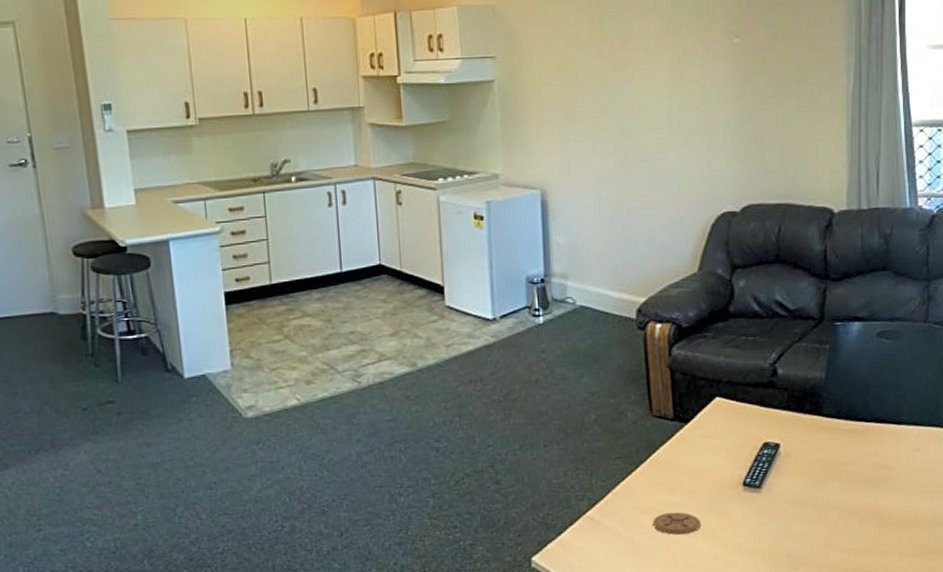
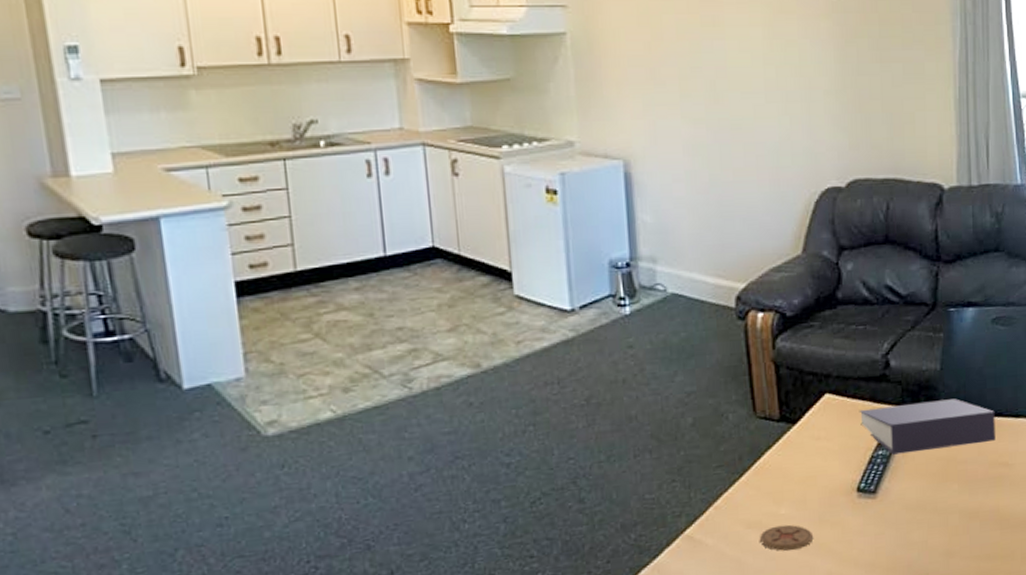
book: none [747,405,877,454] -> present [859,398,996,455]

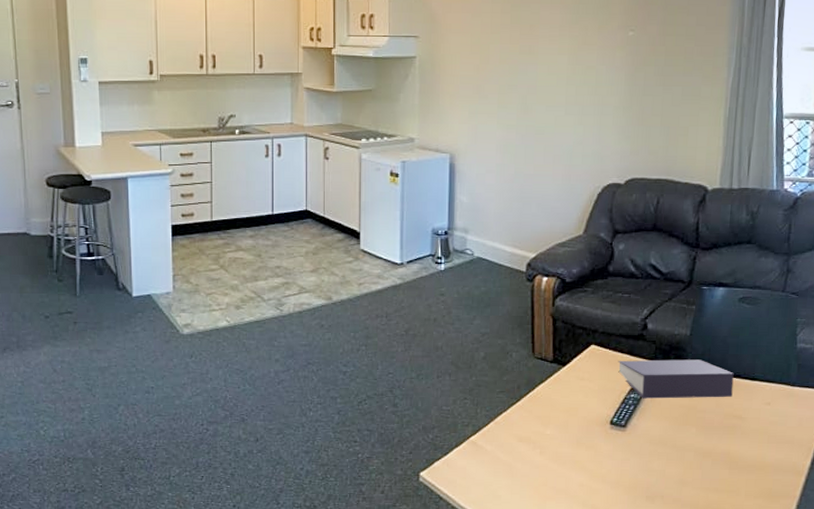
coaster: present [760,524,814,551] -> none [528,443,571,462]

